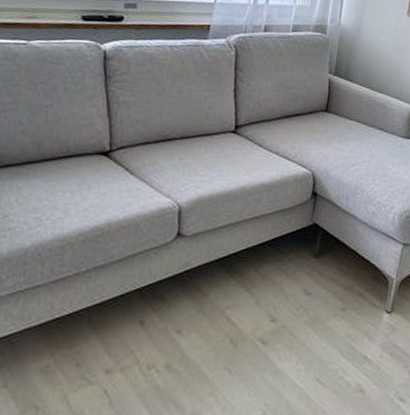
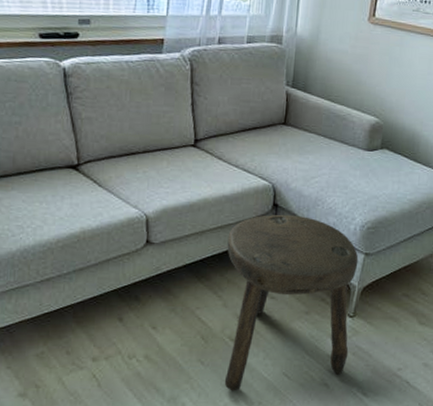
stool: none [252,203,397,403] -> present [224,214,359,391]

